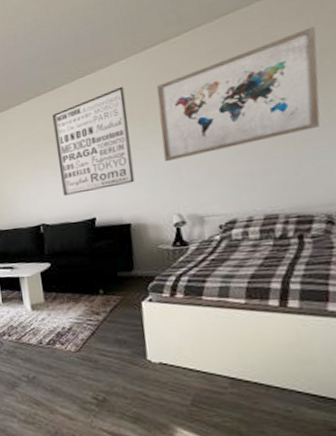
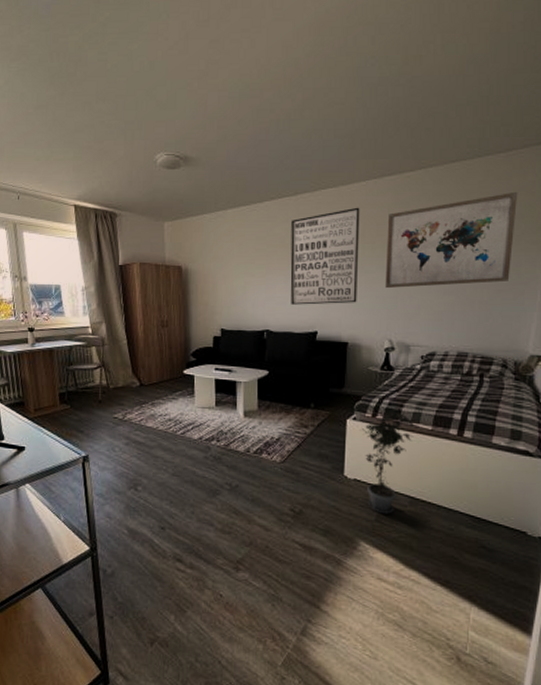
potted plant: none [161,283,224,398] -> present [362,407,414,514]

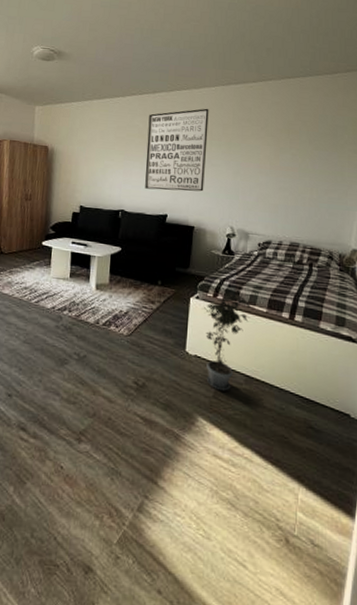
wall art: present [385,191,518,288] -> none [229,107,342,183]

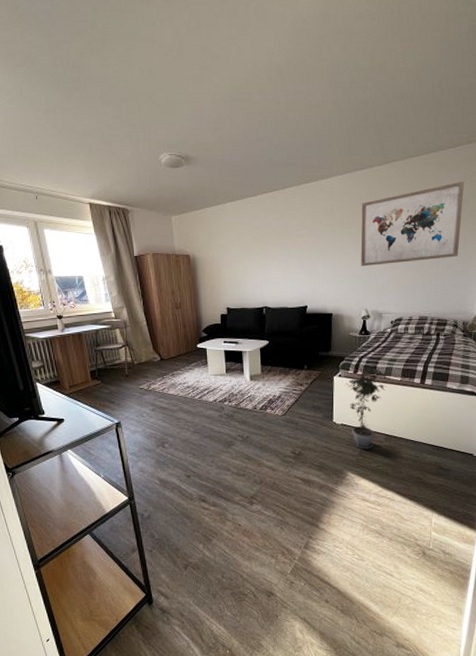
wall art: present [145,108,209,192] -> none [281,198,339,284]
wall art: none [229,107,342,183] -> present [361,181,465,266]

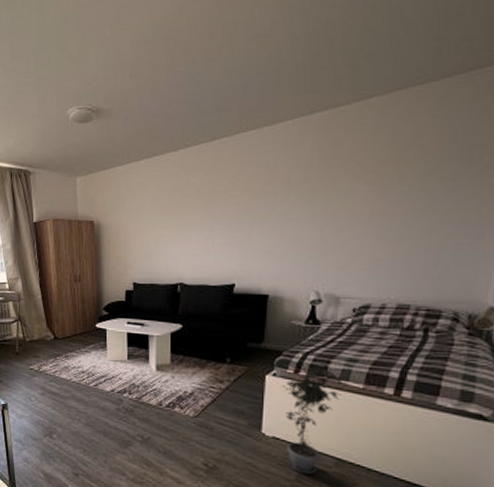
wall art: present [361,181,465,266] -> none [313,117,482,235]

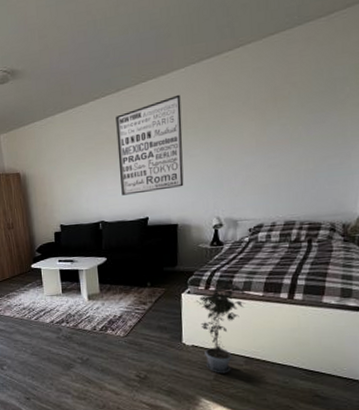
wall art: none [206,149,285,256] -> present [116,94,184,196]

